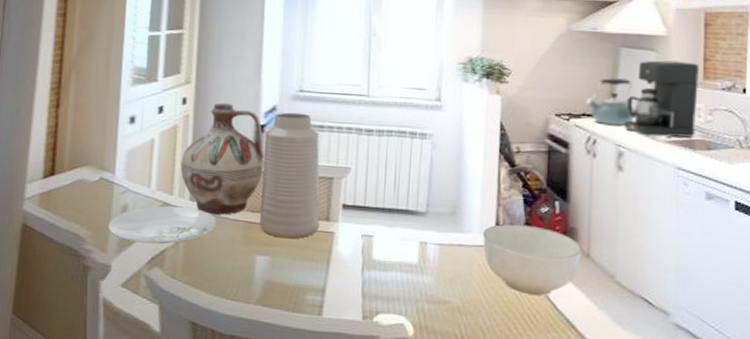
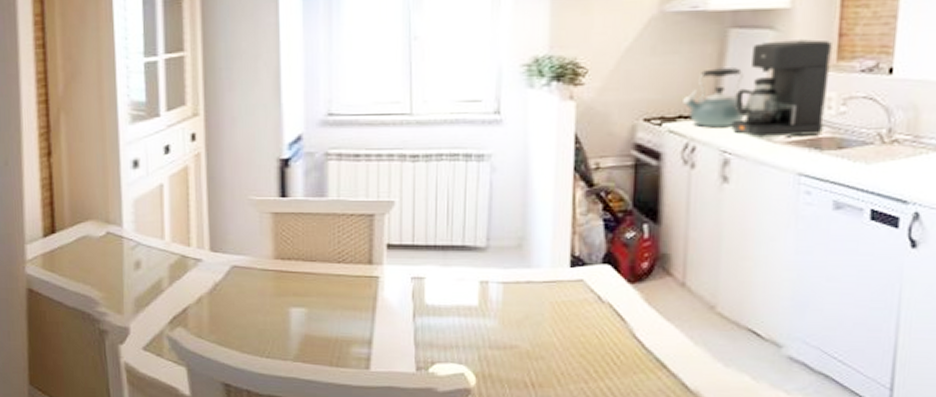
plate: present [108,205,217,244] -> none [122,258,243,302]
ceramic jug: present [180,103,265,215] -> none [196,136,292,265]
vase: present [259,112,320,239] -> none [290,141,362,287]
bowl: present [483,223,583,295] -> none [555,254,677,333]

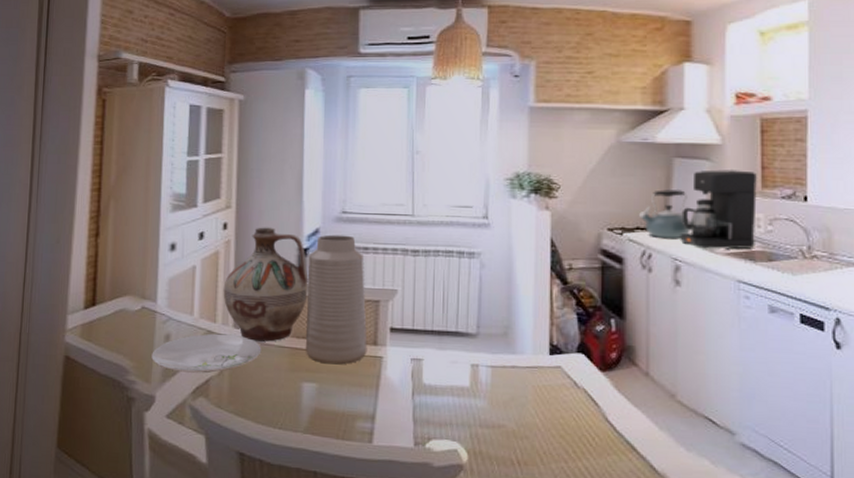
plate: none [122,258,243,302] -> present [151,333,262,373]
ceramic jug: none [196,136,292,265] -> present [223,227,309,342]
vase: none [290,141,362,287] -> present [305,234,368,365]

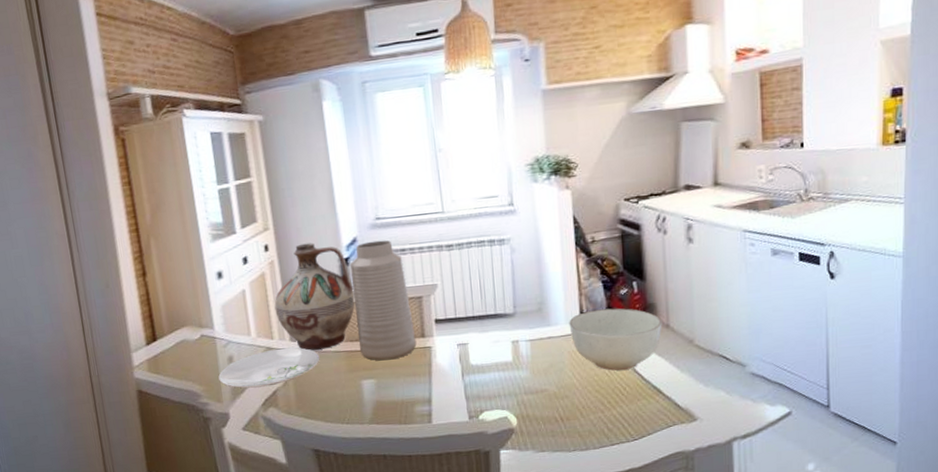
bowl: none [536,343,641,417] -> present [569,308,662,371]
kettle: present [638,190,692,239] -> none [651,152,701,201]
coffee maker: present [680,170,757,250] -> none [690,125,758,206]

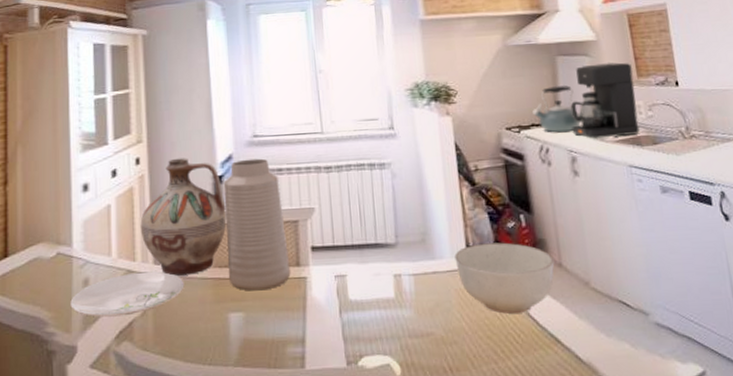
kettle: none [651,152,701,201] -> present [531,85,582,133]
coffee maker: none [690,125,758,206] -> present [571,62,640,139]

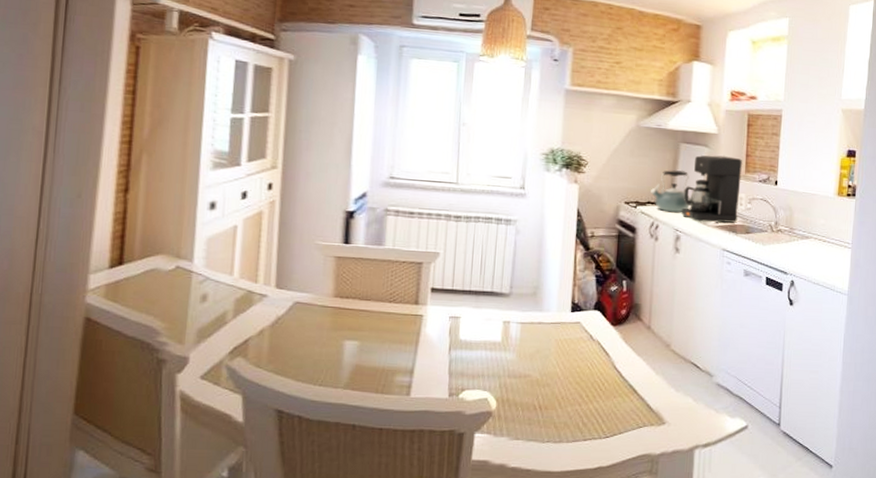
plate: present [70,271,185,317] -> none [186,293,304,333]
ceramic jug: present [140,158,227,276] -> none [265,188,354,302]
vase: present [223,158,291,291] -> none [348,198,410,323]
bowl: present [455,242,555,314] -> none [560,302,645,365]

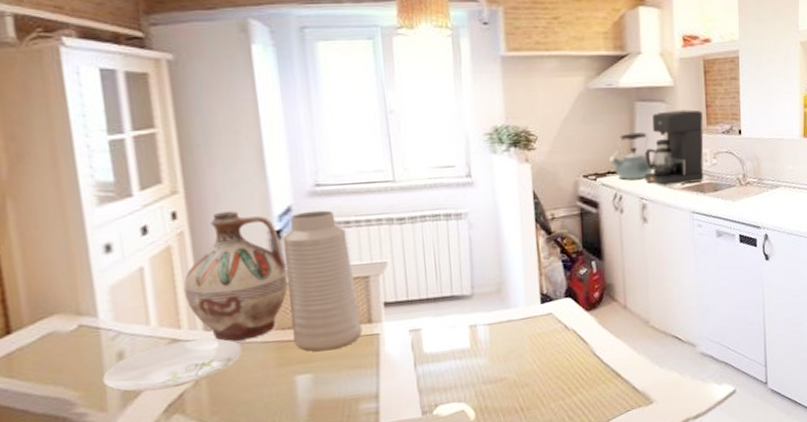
plate: none [186,293,304,333] -> present [102,338,243,392]
ceramic jug: none [265,188,354,302] -> present [183,211,288,342]
vase: none [348,198,410,323] -> present [282,210,363,352]

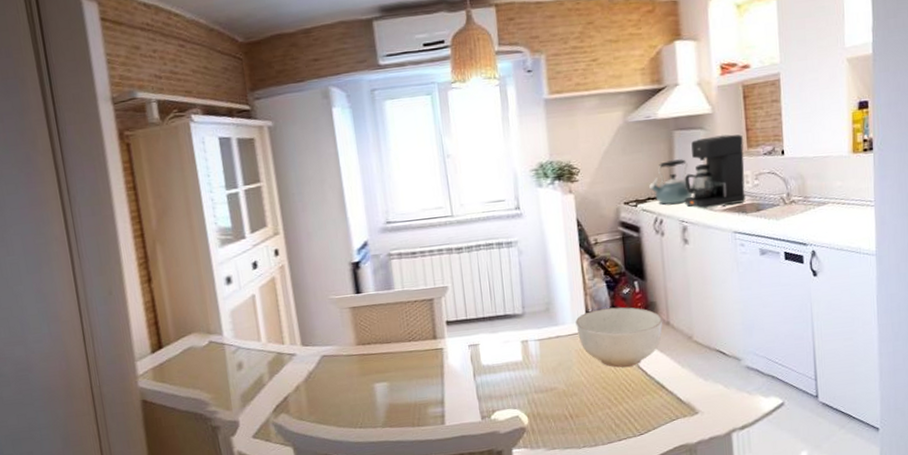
plate: present [102,338,243,392] -> none [227,352,332,395]
ceramic jug: present [183,211,288,342] -> none [285,247,367,355]
vase: present [282,210,363,352] -> none [361,243,429,364]
bowl: none [529,288,620,355] -> present [575,306,663,368]

